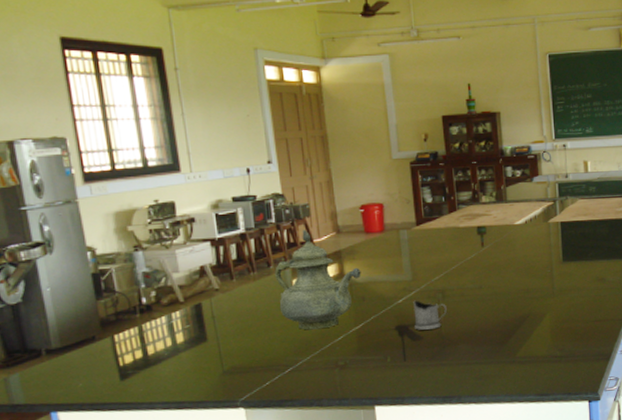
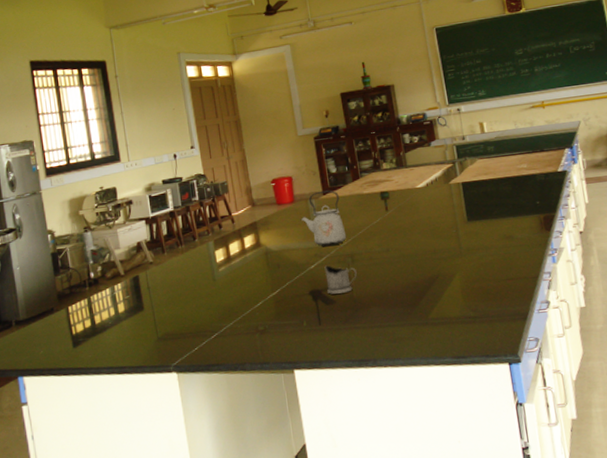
teapot: present [275,230,361,330] -> none [199,205,276,297]
kettle: none [390,221,439,280] -> present [300,190,347,246]

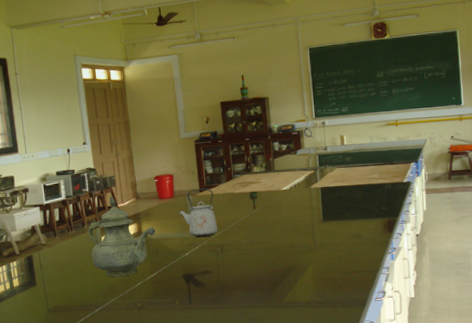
teapot: none [199,205,276,297] -> present [88,197,156,278]
tea glass holder: present [324,265,357,294] -> none [197,253,225,278]

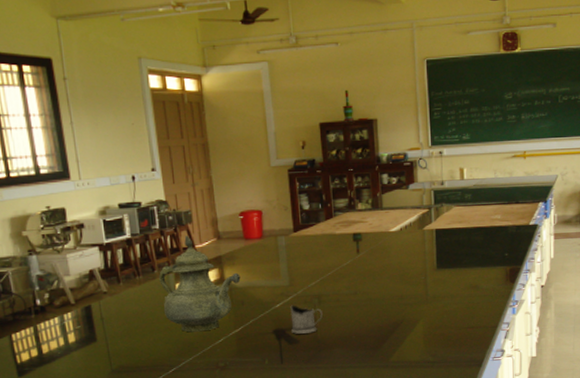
kettle: present [178,188,218,237] -> none [268,227,315,285]
tea glass holder: none [197,253,225,278] -> present [290,305,323,334]

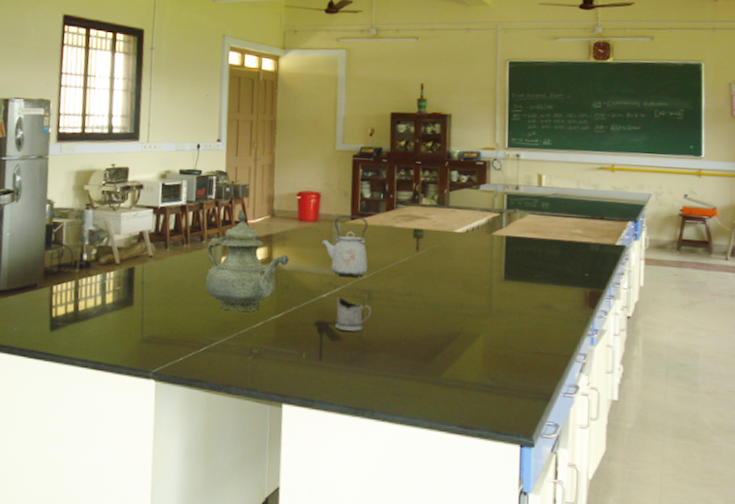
kettle: none [268,227,315,285] -> present [321,215,368,277]

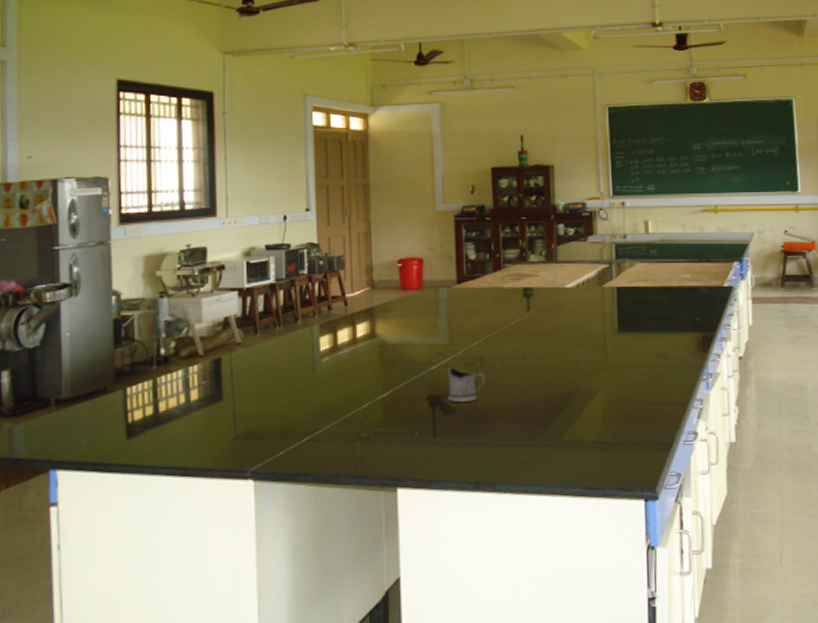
teapot: present [205,209,289,312] -> none [302,283,394,395]
kettle: present [321,215,368,277] -> none [426,279,479,344]

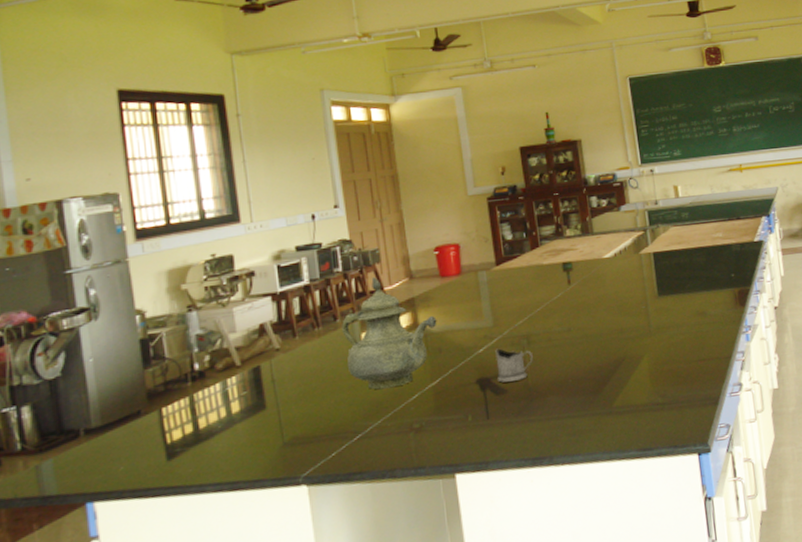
teapot: none [302,283,394,395] -> present [342,277,437,390]

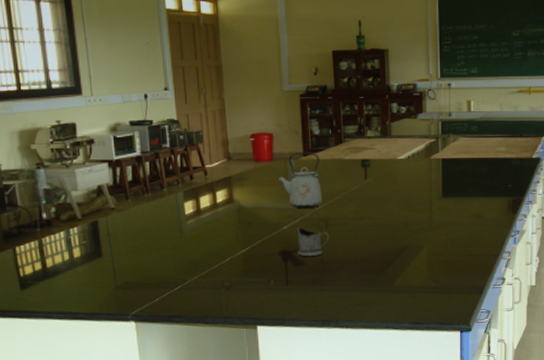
teapot: present [342,277,437,390] -> none [168,155,249,251]
kettle: none [468,260,523,326] -> present [277,152,323,208]

